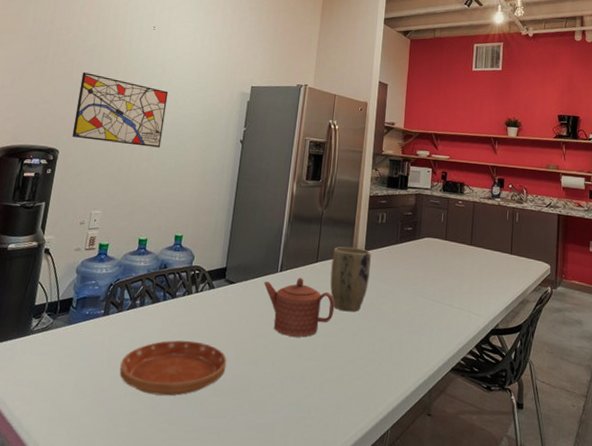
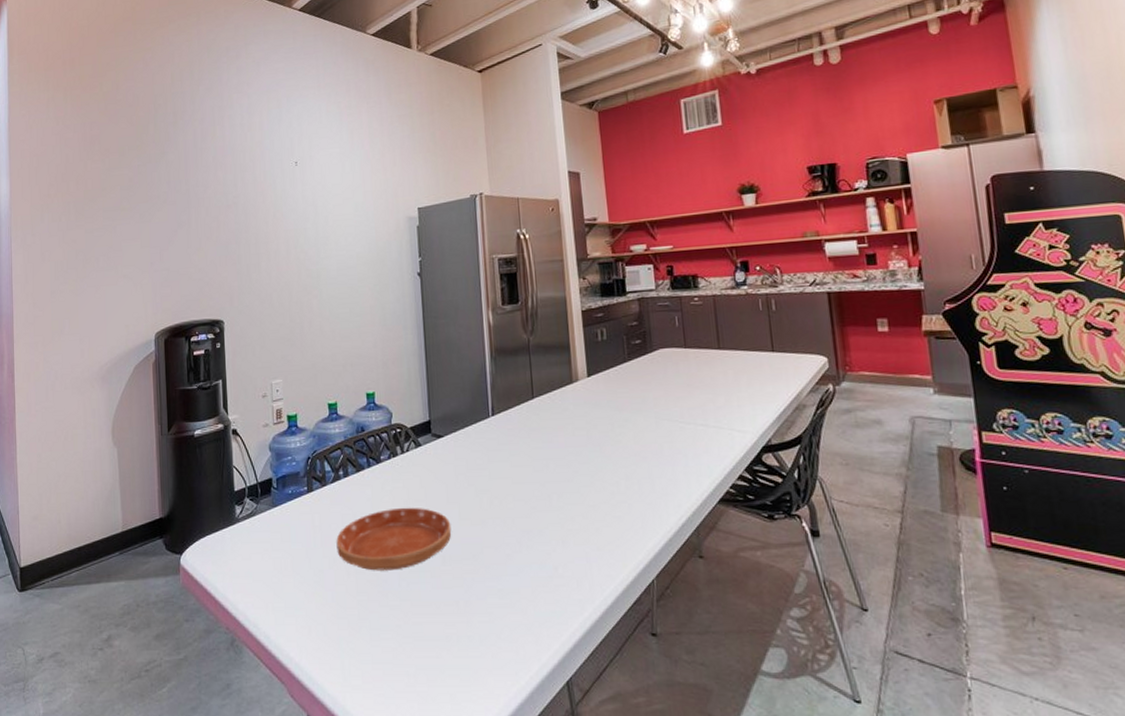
wall art: present [72,72,169,148] -> none [230,229,331,304]
teapot: present [264,278,335,337] -> none [476,419,564,488]
plant pot: present [330,246,371,312] -> none [549,374,600,451]

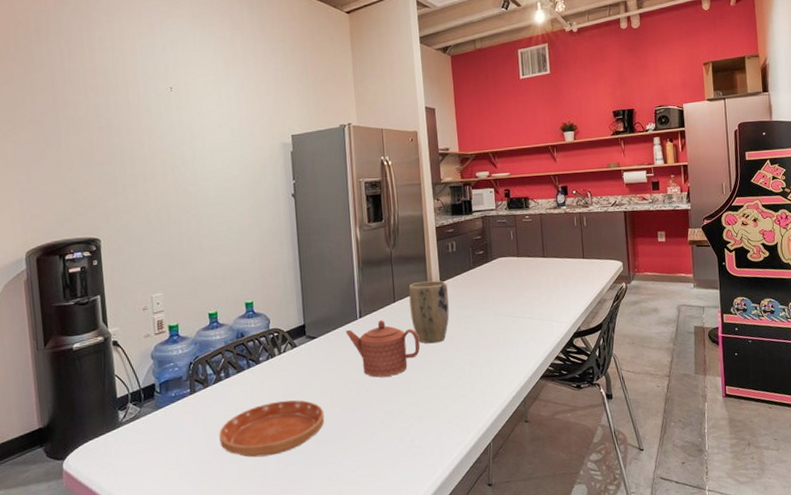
teapot: none [476,419,564,488] -> present [345,320,420,378]
plant pot: none [549,374,600,451] -> present [408,280,450,344]

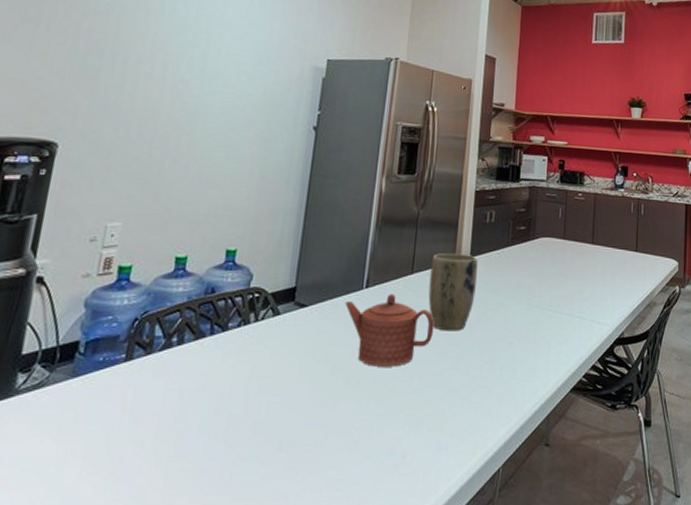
saucer: present [219,400,325,458] -> none [148,383,297,459]

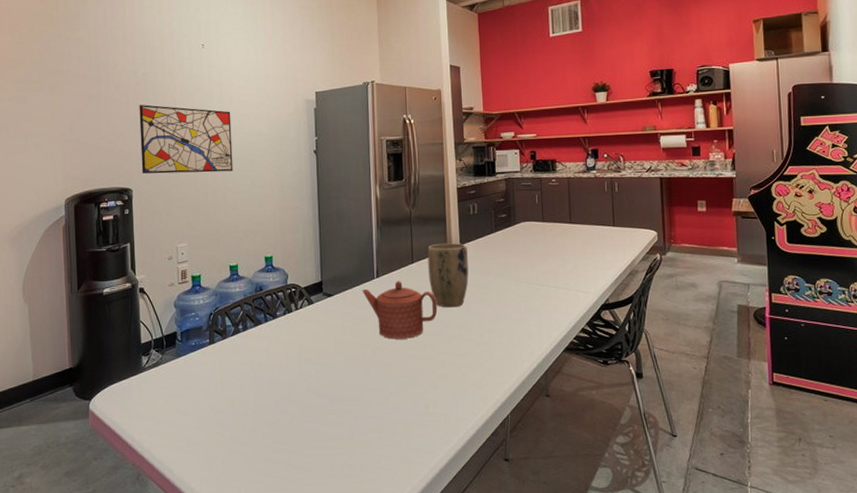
wall art: none [77,39,216,138] -> present [139,104,234,174]

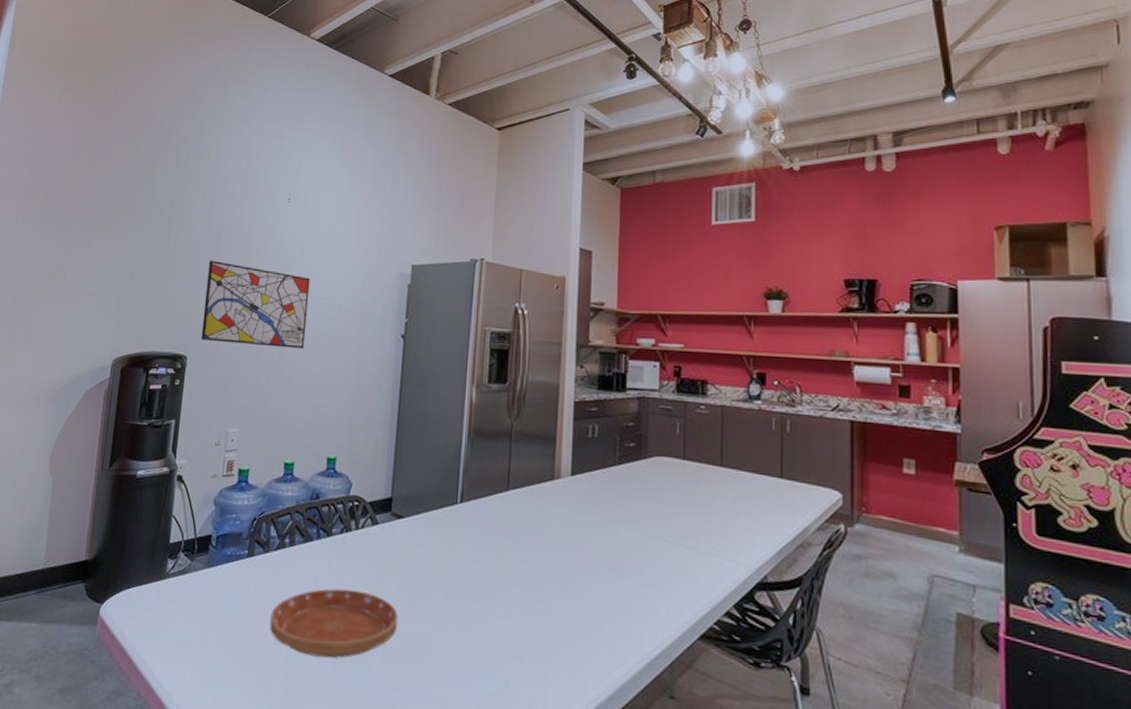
saucer: none [235,356,339,412] -> present [269,588,399,659]
teapot: present [362,281,438,339] -> none [440,511,534,589]
plant pot: present [427,242,469,308] -> none [526,469,580,557]

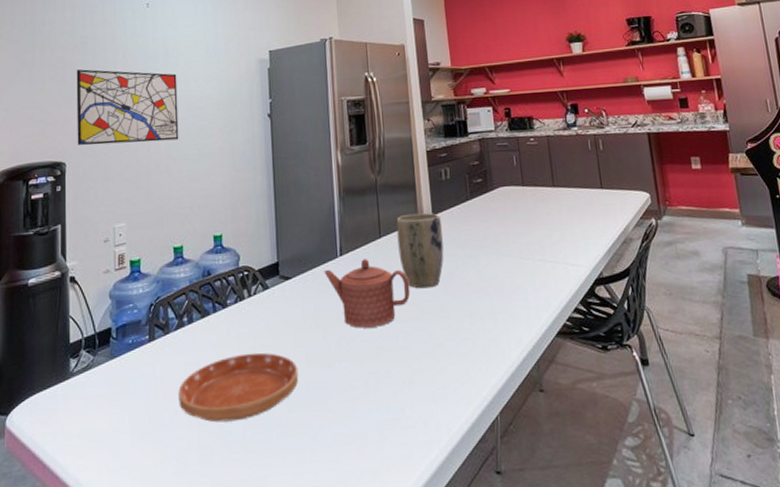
teapot: none [440,511,534,589] -> present [324,259,411,328]
plant pot: none [526,469,580,557] -> present [396,213,444,289]

